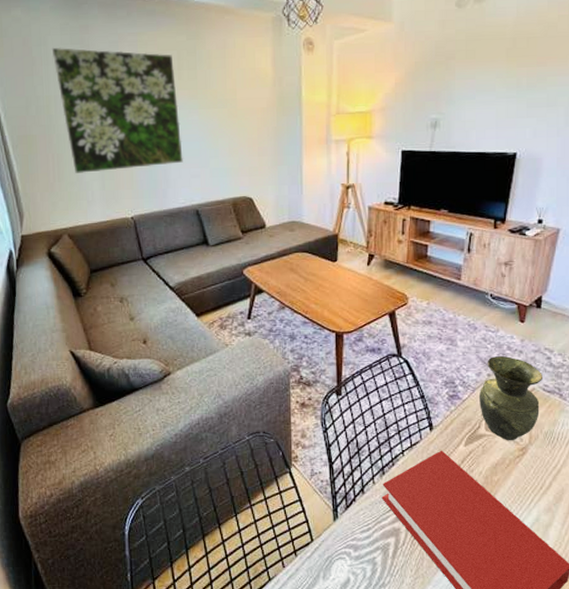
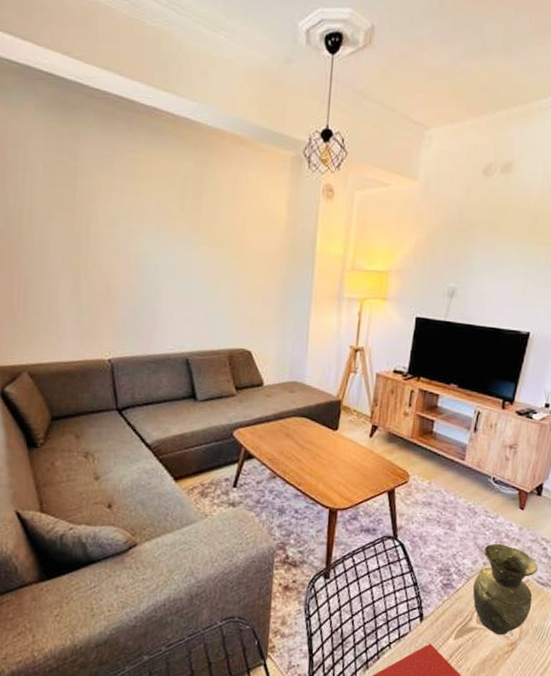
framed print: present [51,47,184,173] -> none [31,152,178,304]

